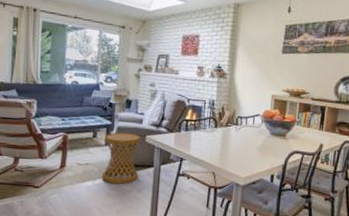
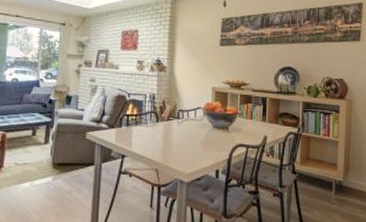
side table: present [101,132,141,184] -> none [40,129,81,184]

